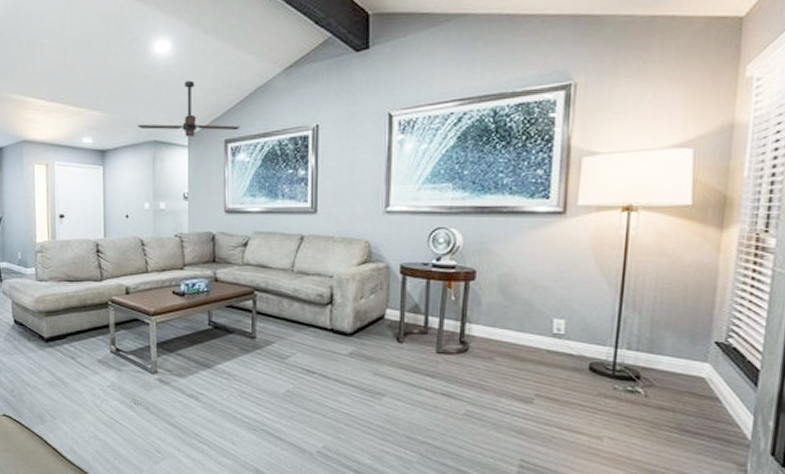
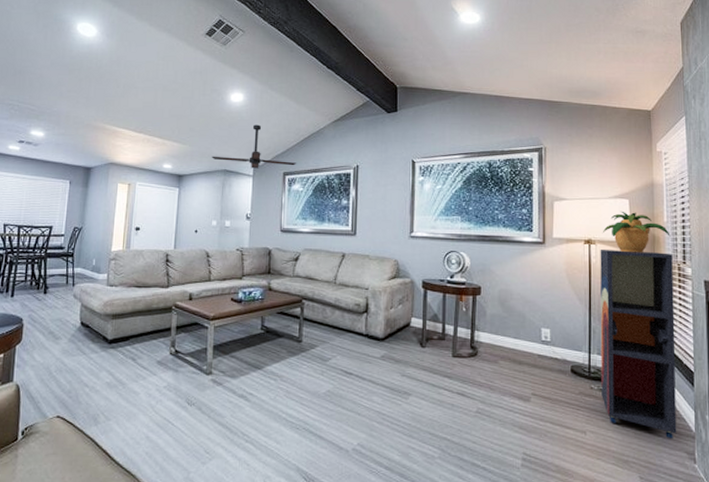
shelving unit: none [627,218,750,448] -> present [600,250,677,439]
potted plant: none [650,165,751,221] -> present [603,211,671,253]

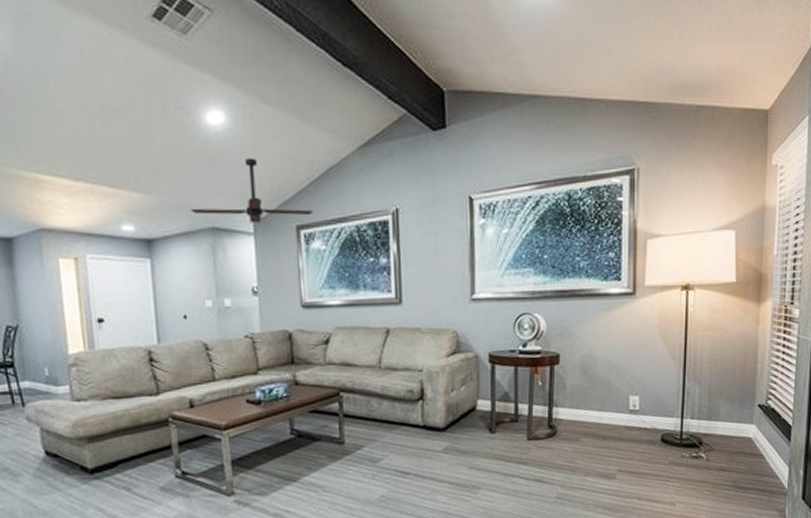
shelving unit: present [600,250,677,439] -> none [693,293,780,499]
potted plant: present [603,211,671,253] -> none [704,245,780,297]

